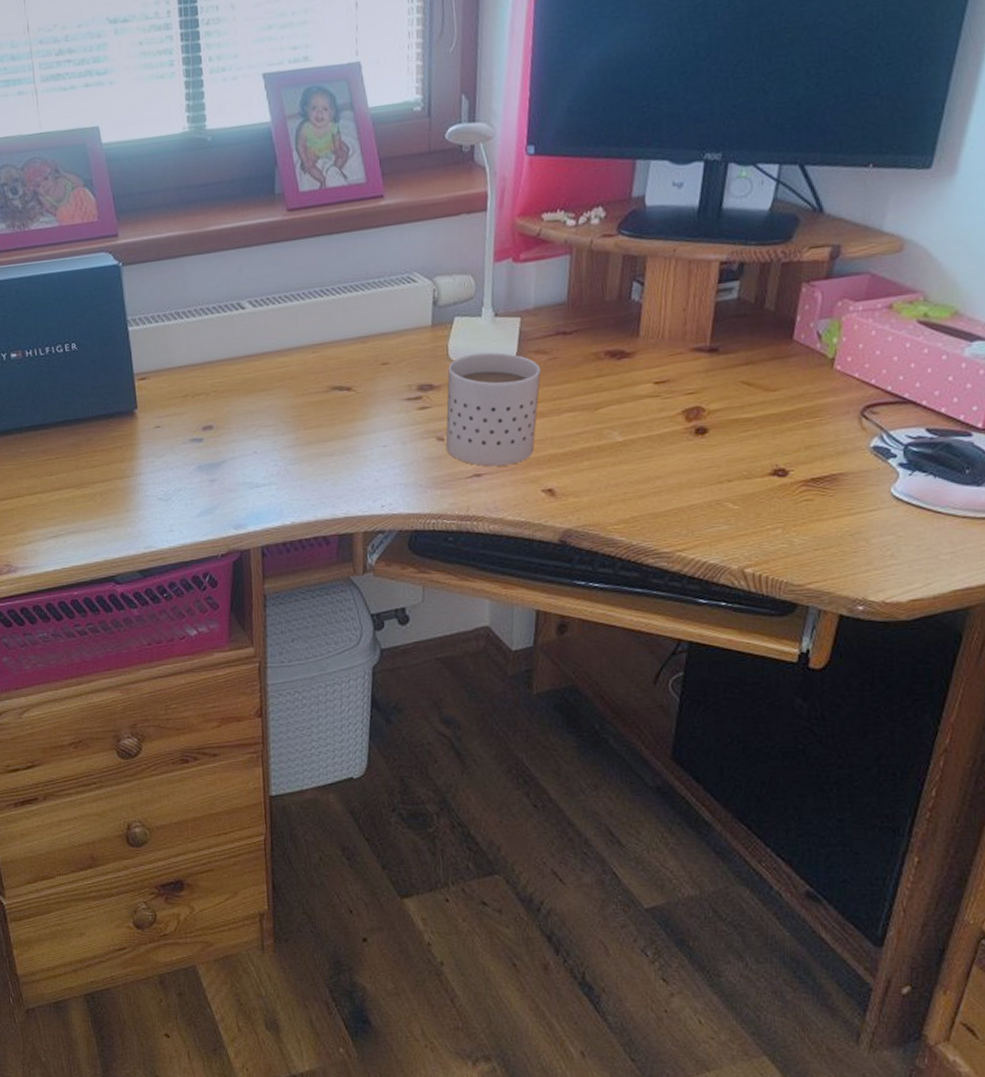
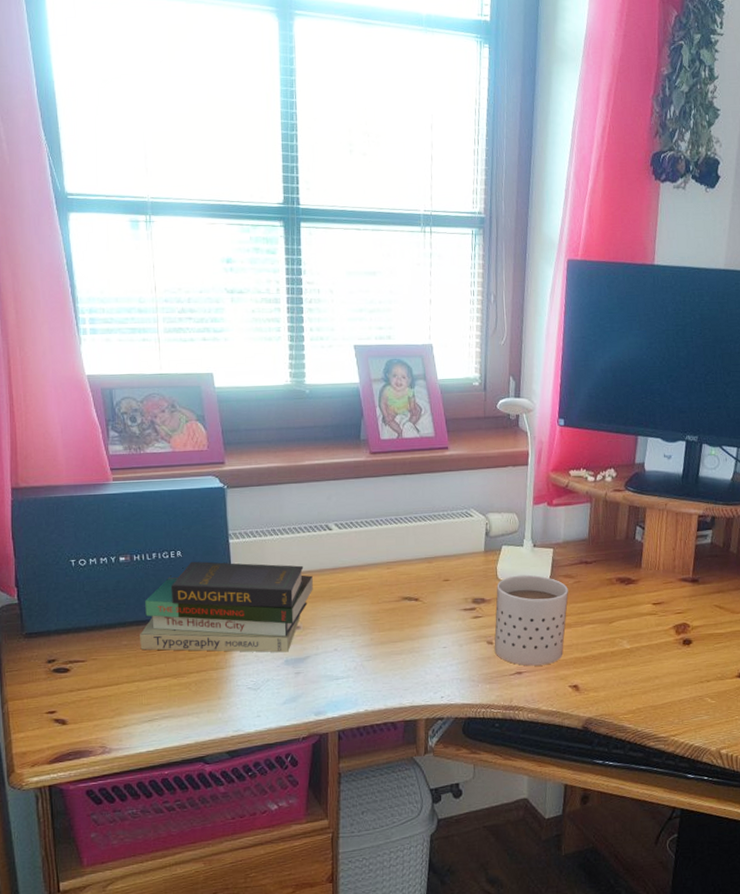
books: none [38,353,226,458] -> present [140,561,313,653]

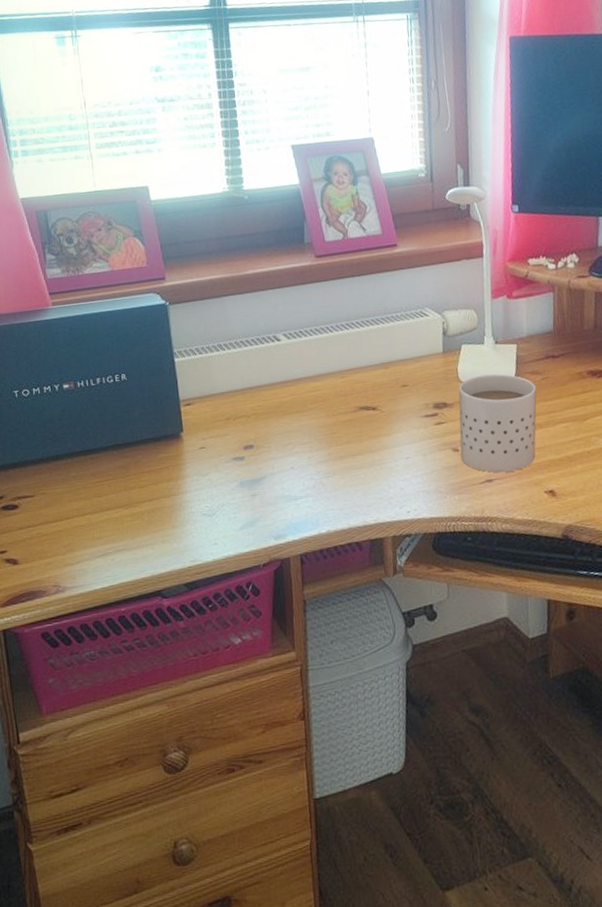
books: present [140,561,313,653] -> none [88,380,265,481]

